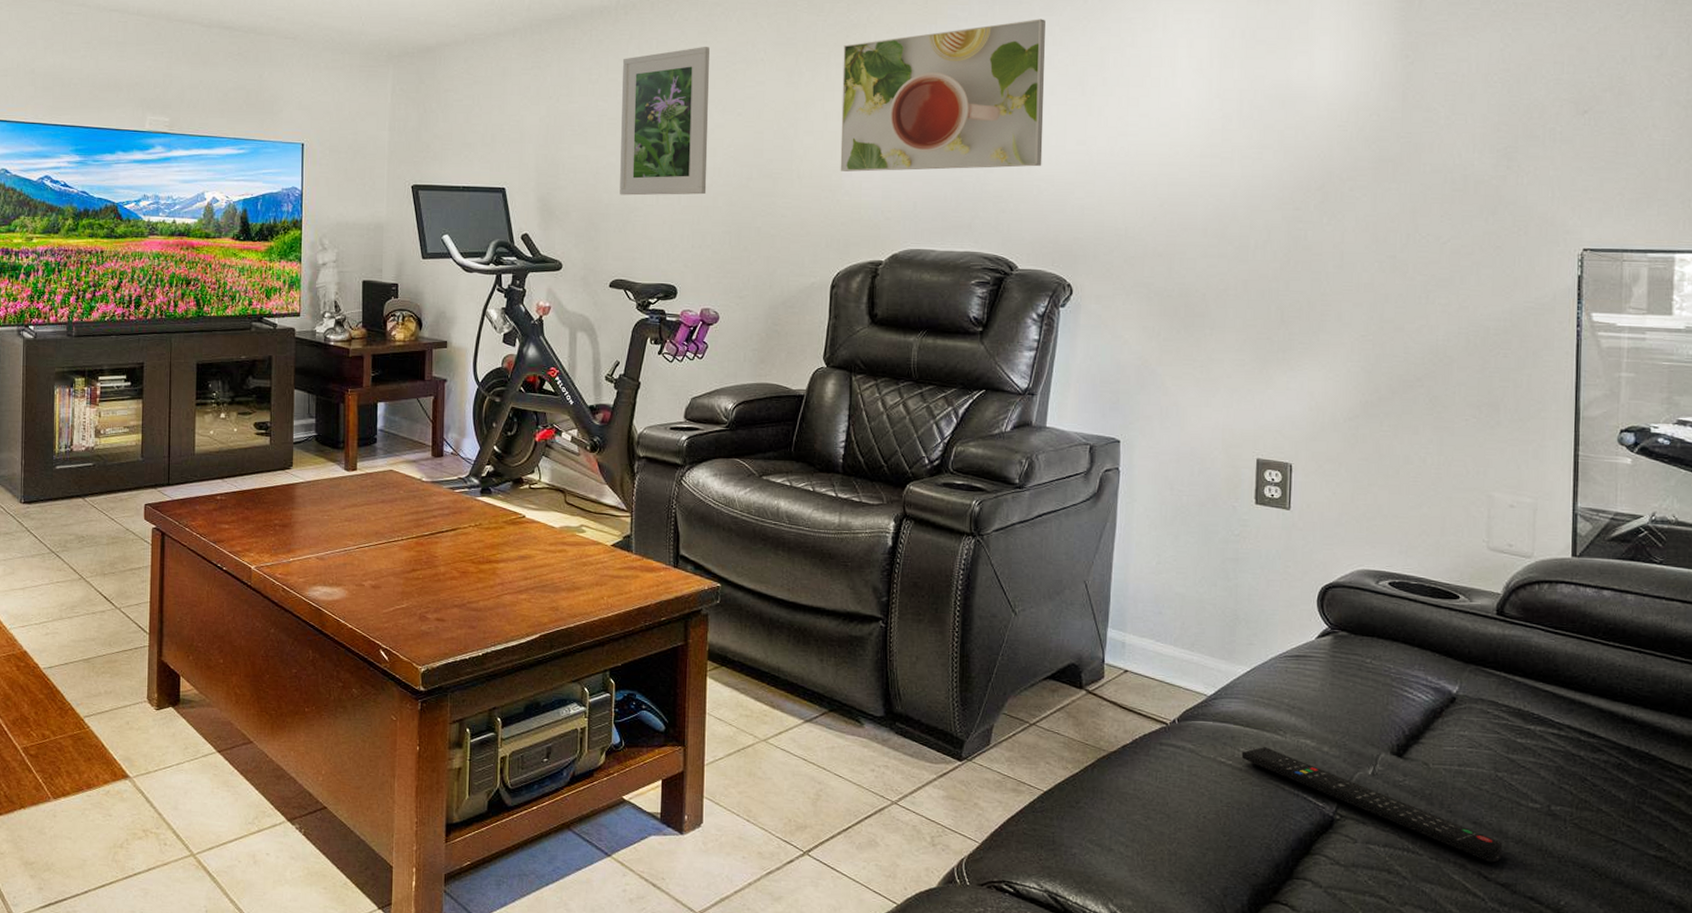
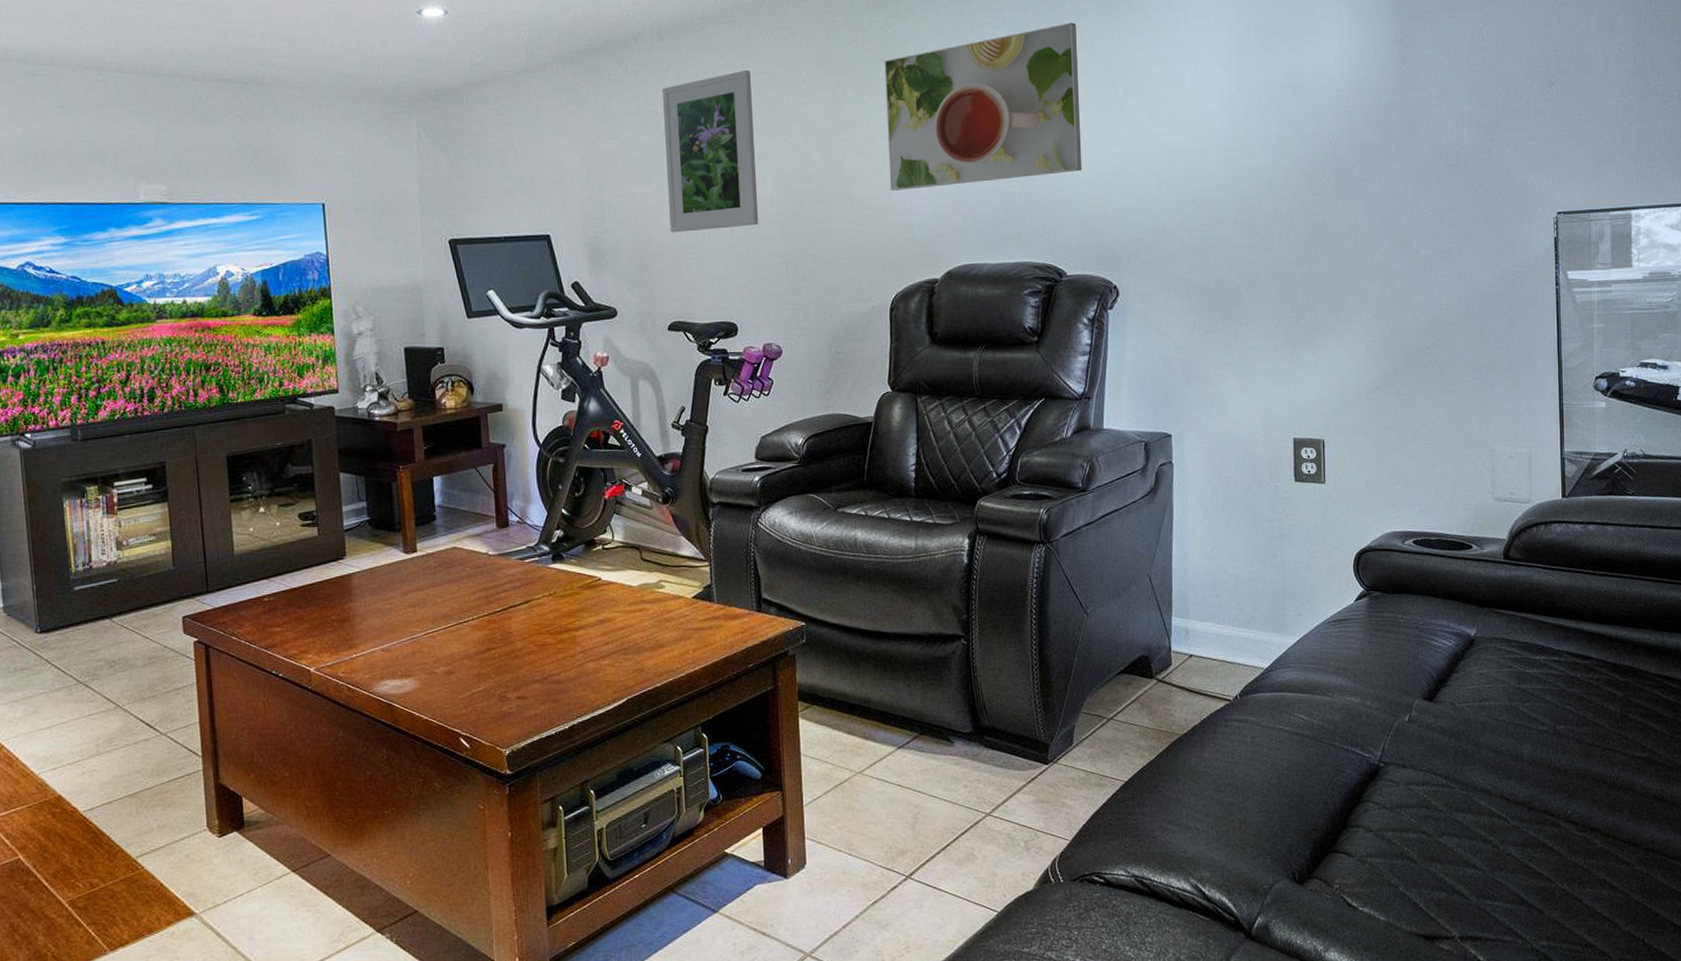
remote control: present [1241,747,1503,863] -> none [1297,709,1519,786]

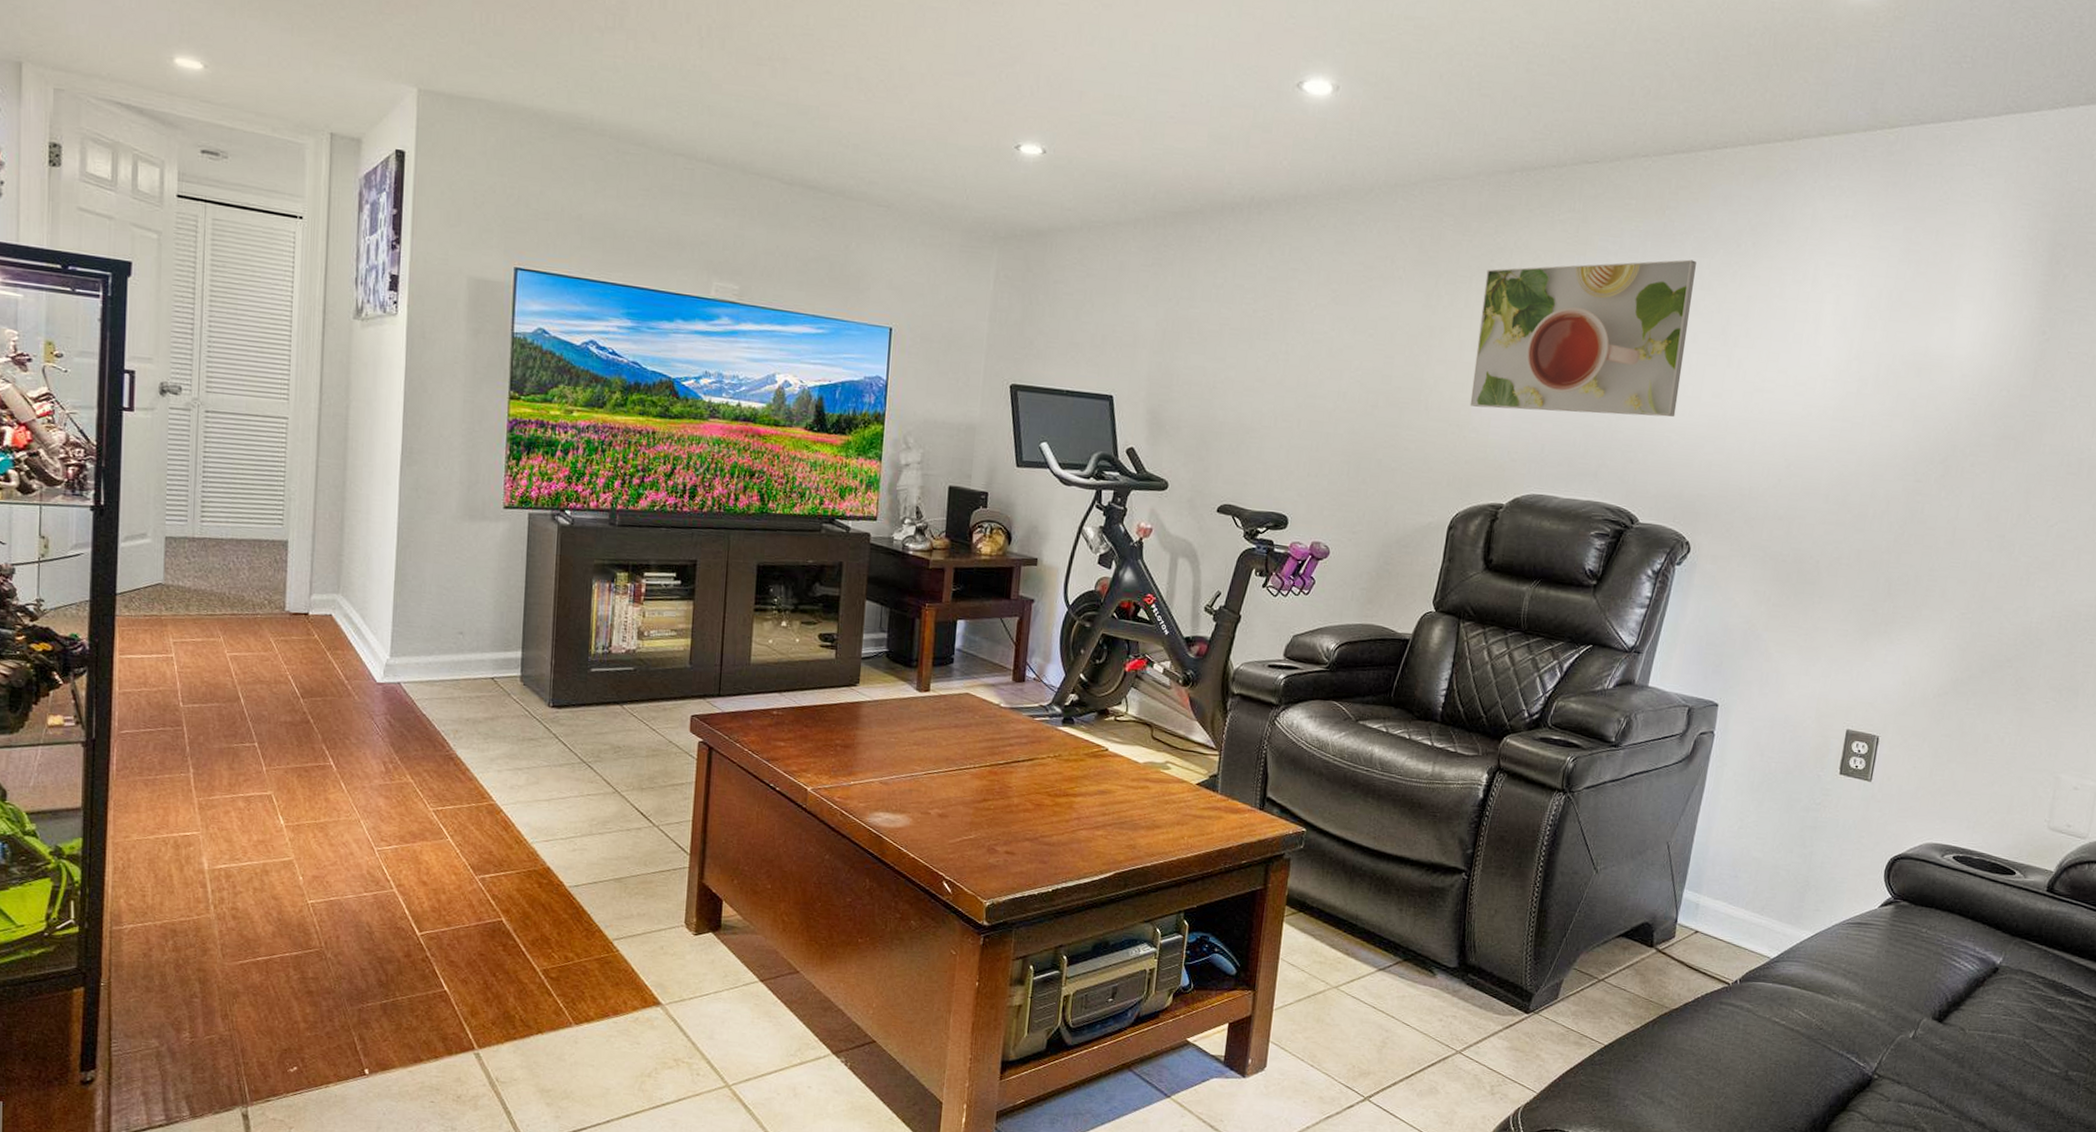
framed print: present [661,69,759,233] -> none [1236,257,1346,420]

